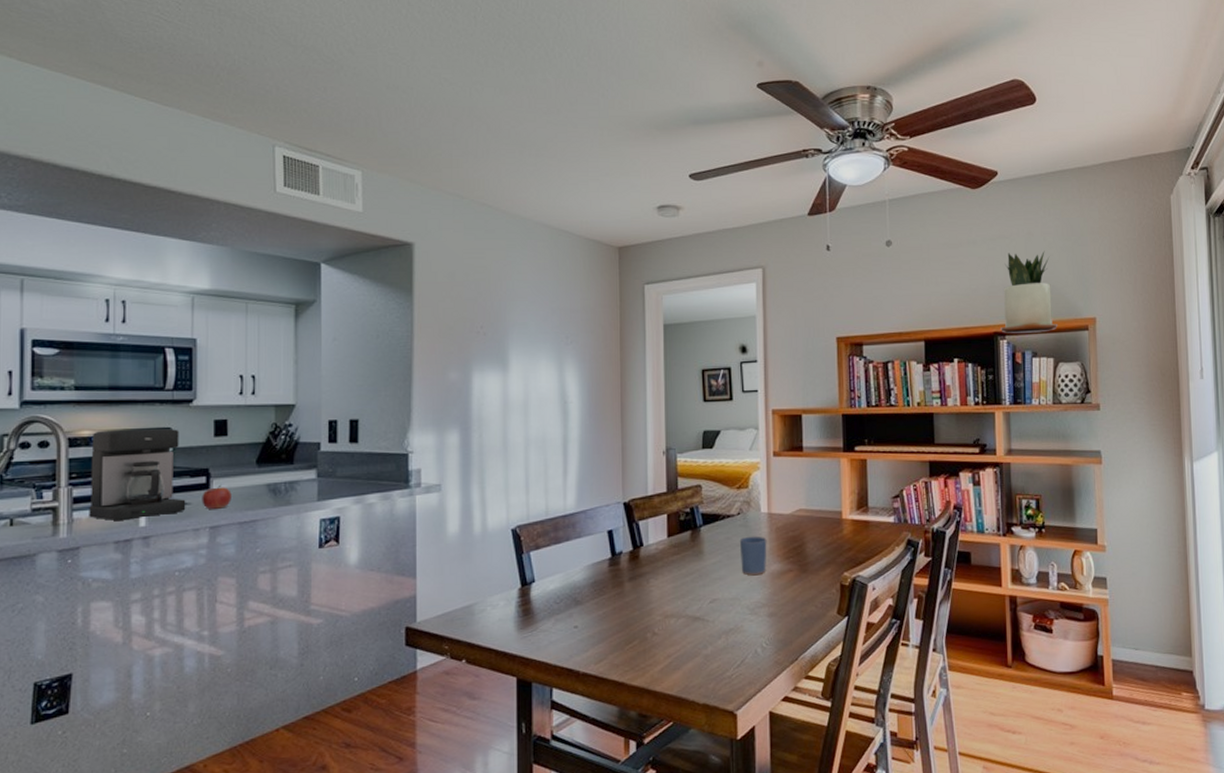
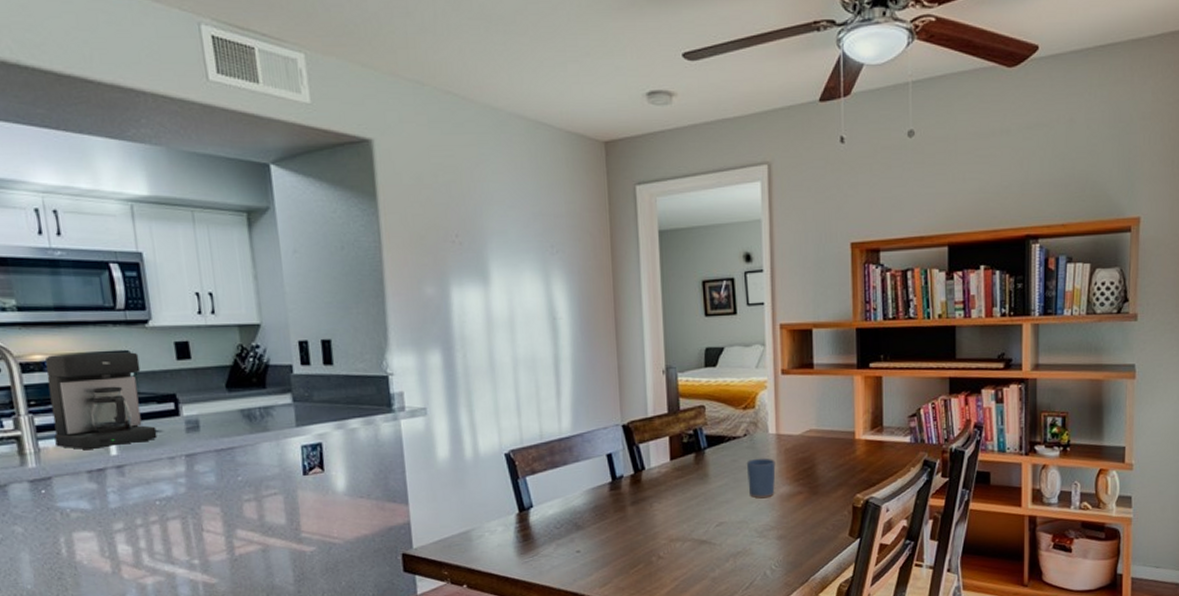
fruit: present [202,484,232,509] -> none [172,410,205,436]
planter: present [1001,250,1058,333] -> none [1033,140,1098,236]

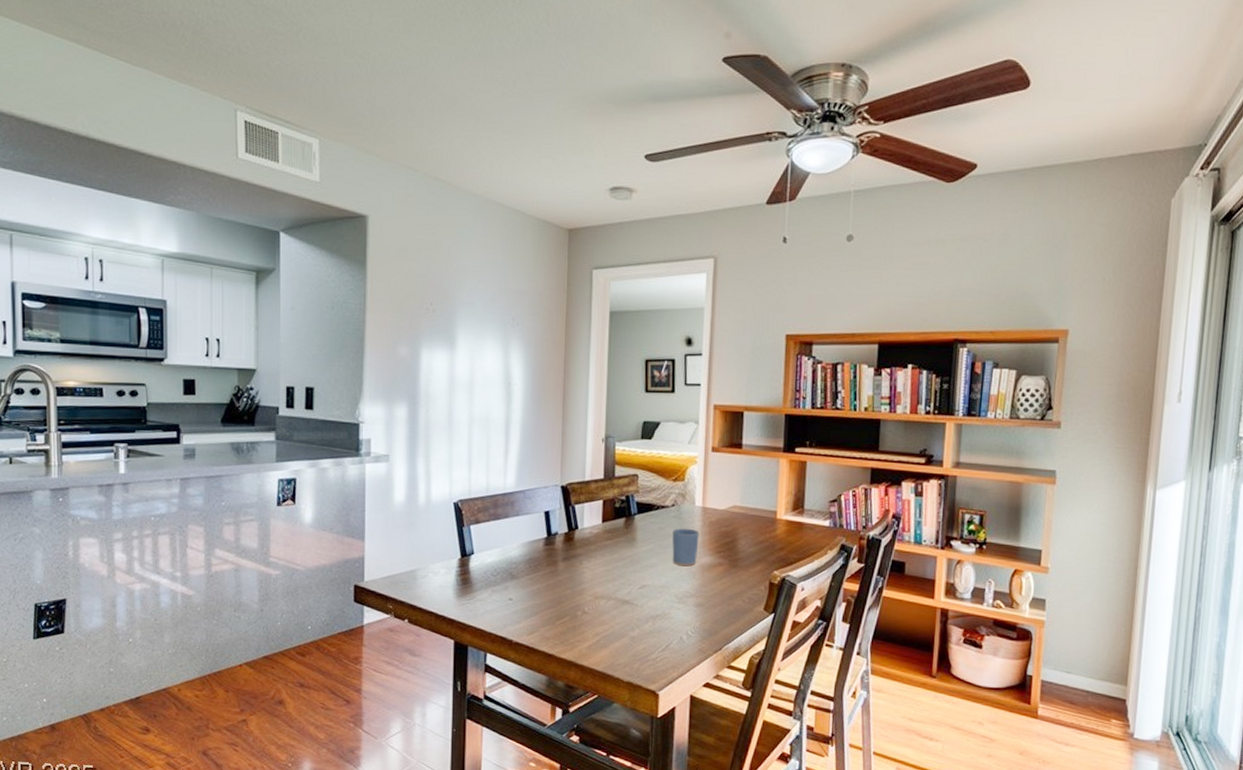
coffee maker: present [45,352,158,450] -> none [76,382,159,466]

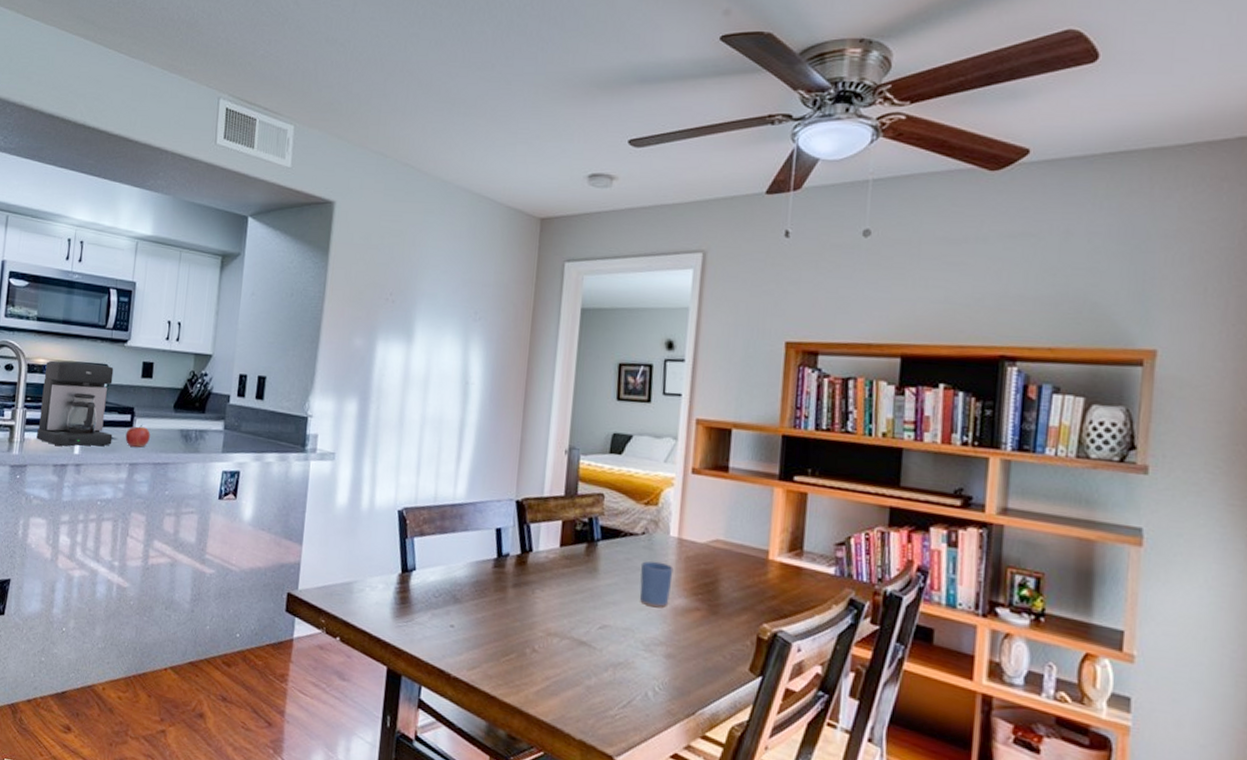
coffee maker: none [76,382,159,466] -> present [36,360,114,446]
fruit: none [173,440,199,463] -> present [125,424,150,448]

